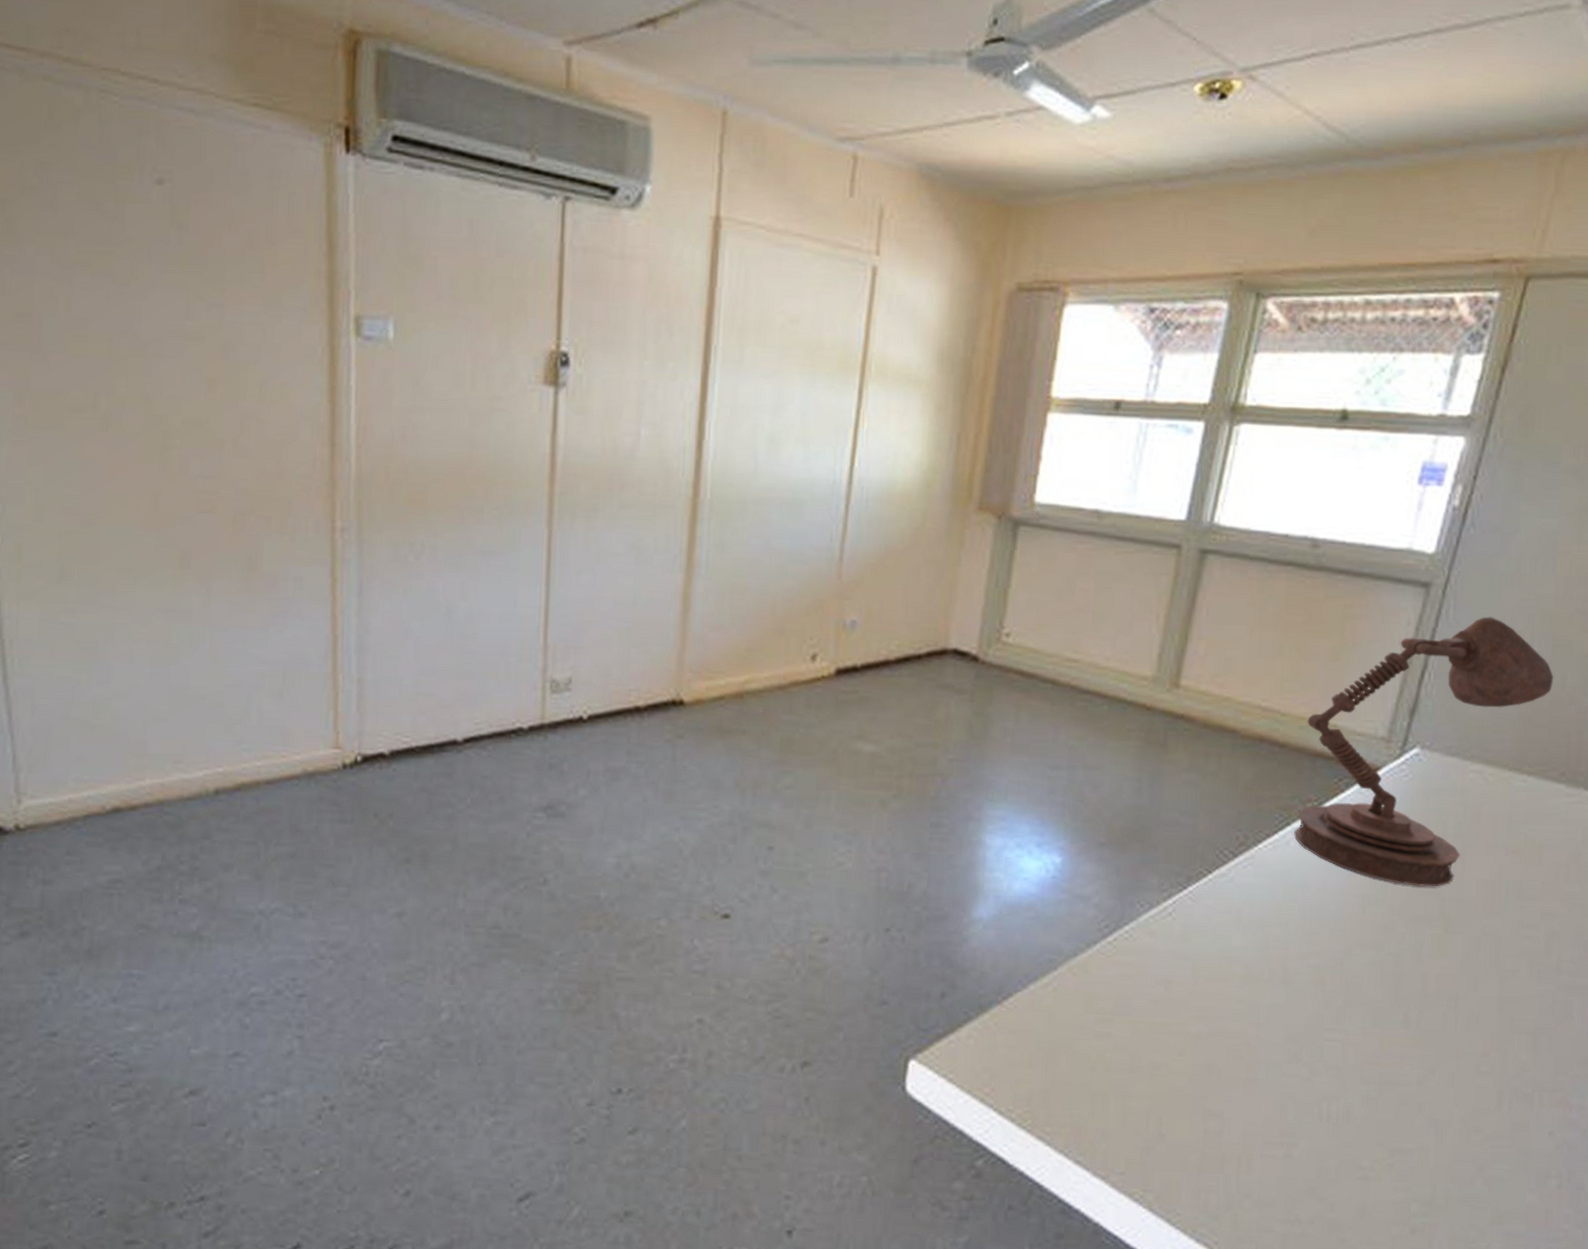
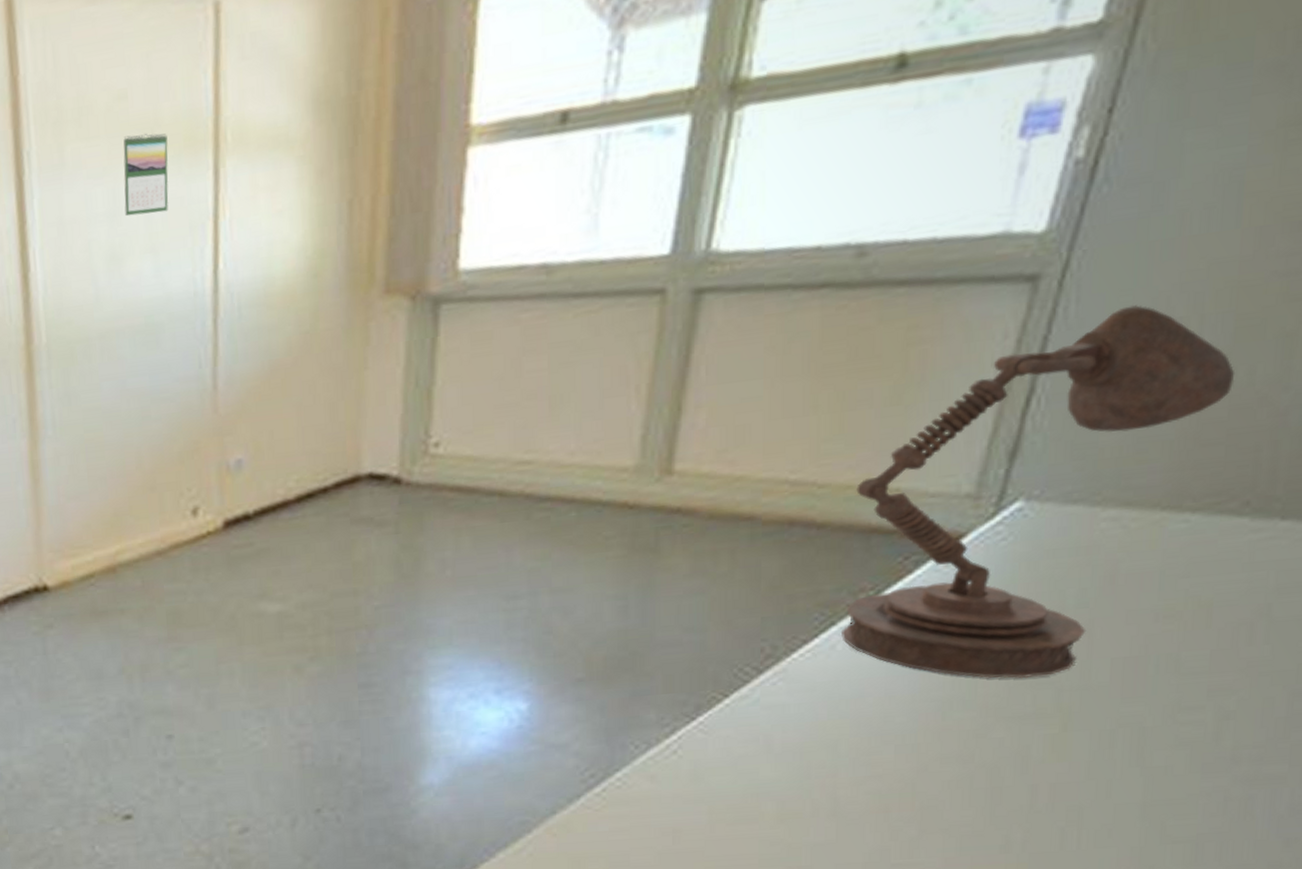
calendar: none [786,350,826,414] -> present [123,133,169,217]

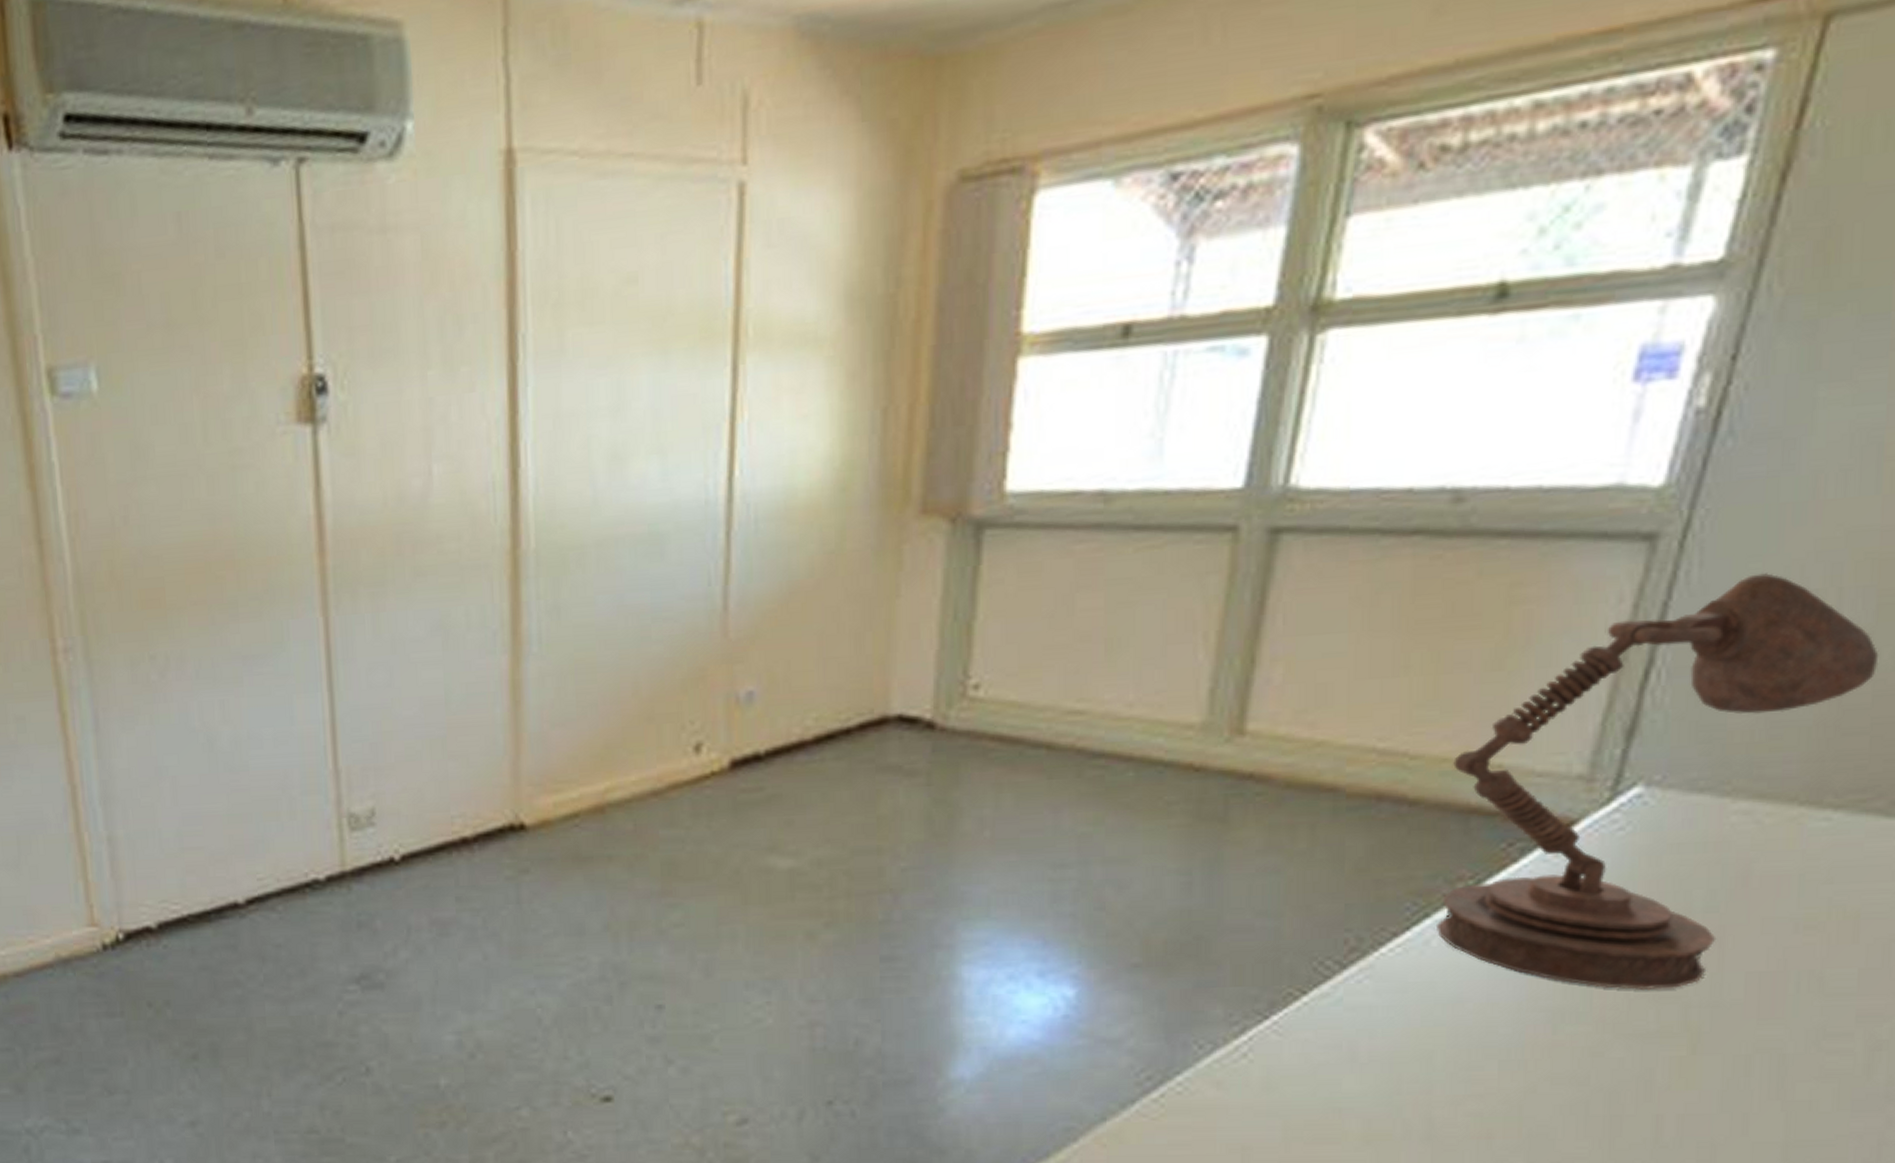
calendar: present [123,133,169,217] -> none [630,321,682,412]

